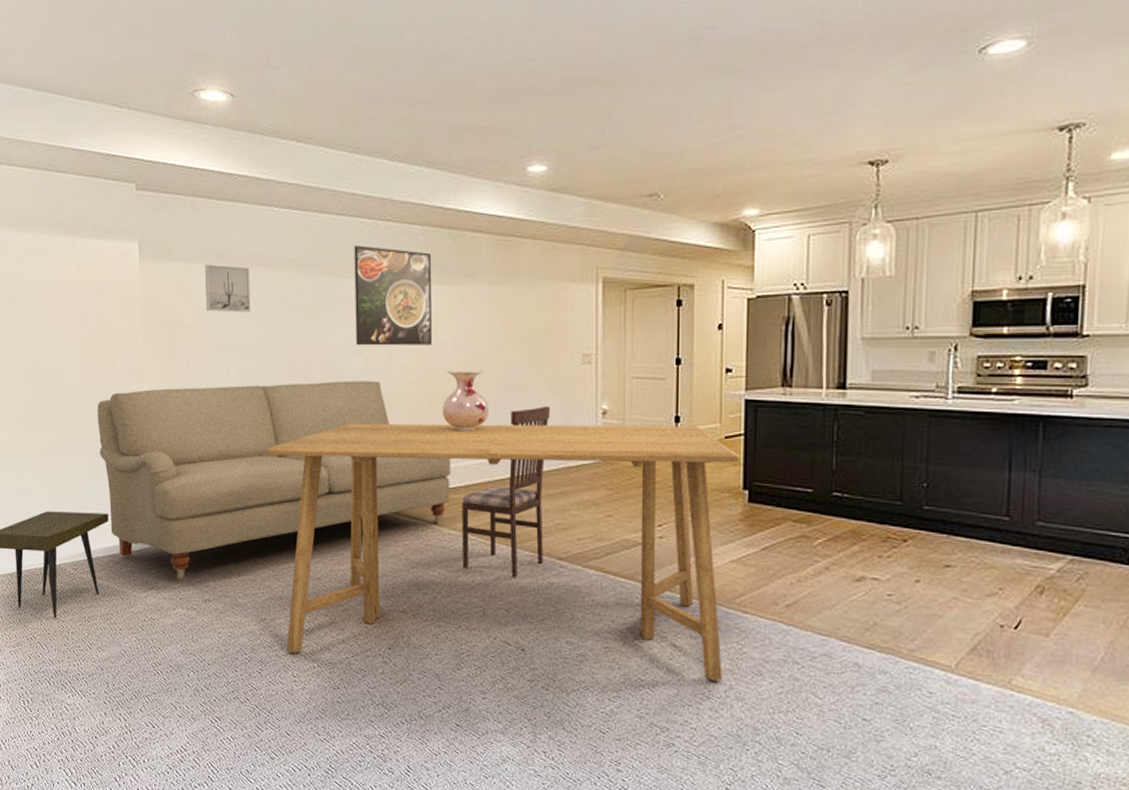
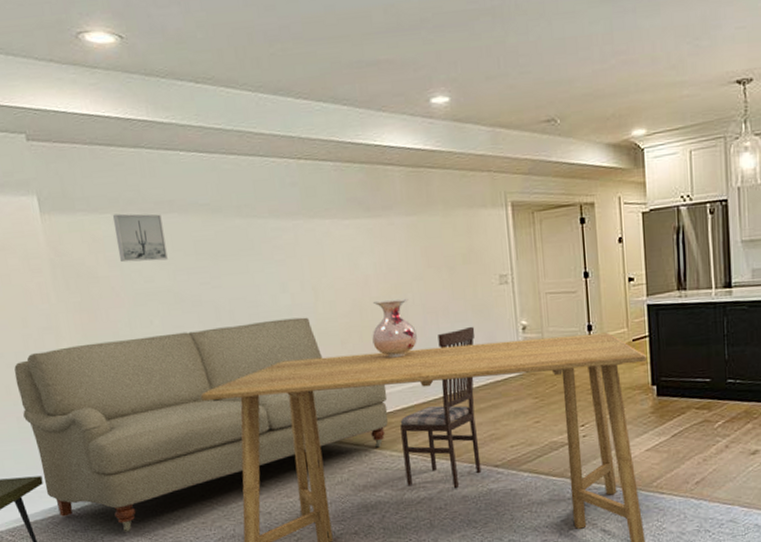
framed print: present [354,245,433,346] -> none [267,185,355,285]

